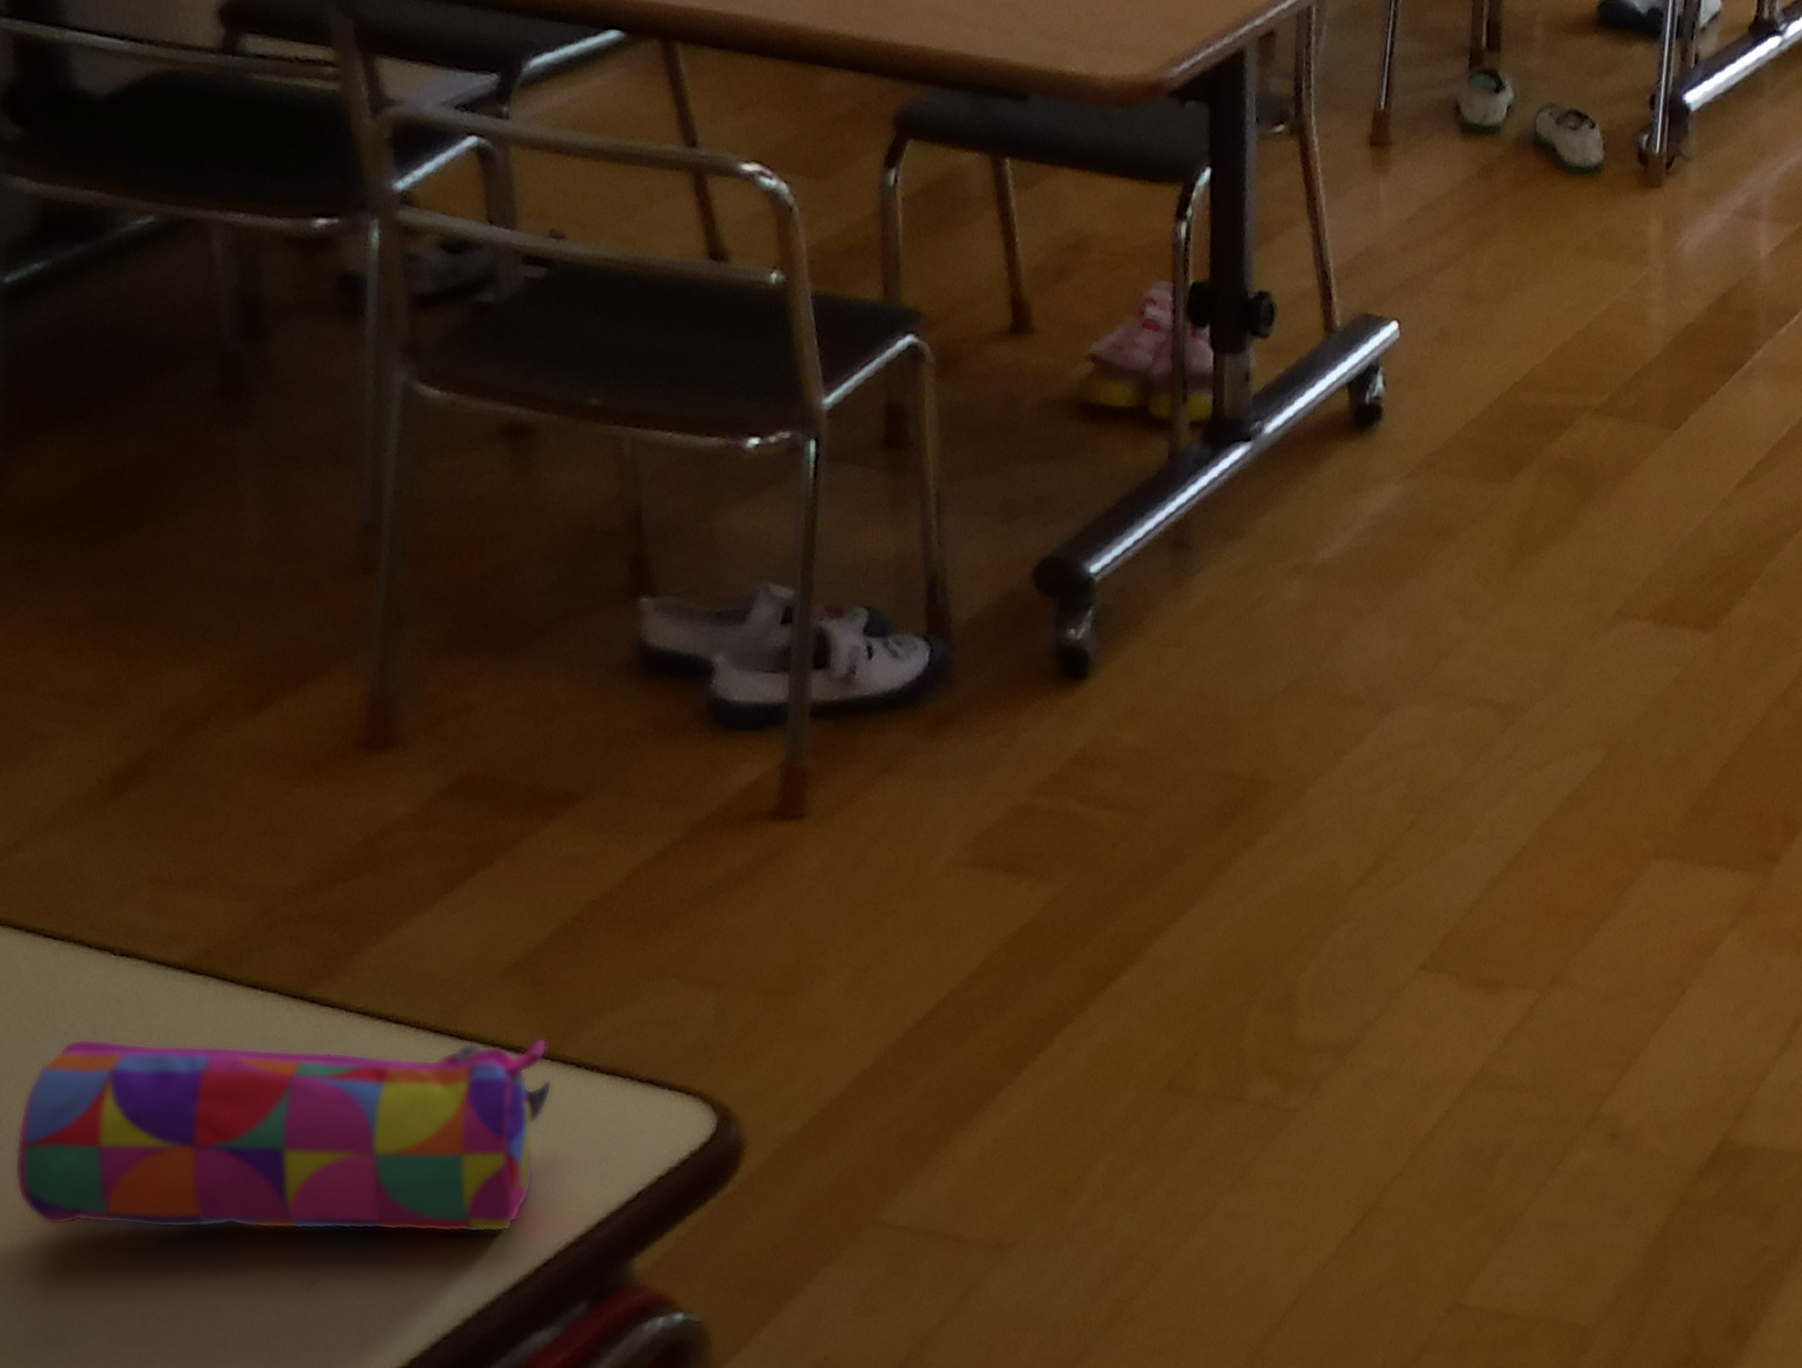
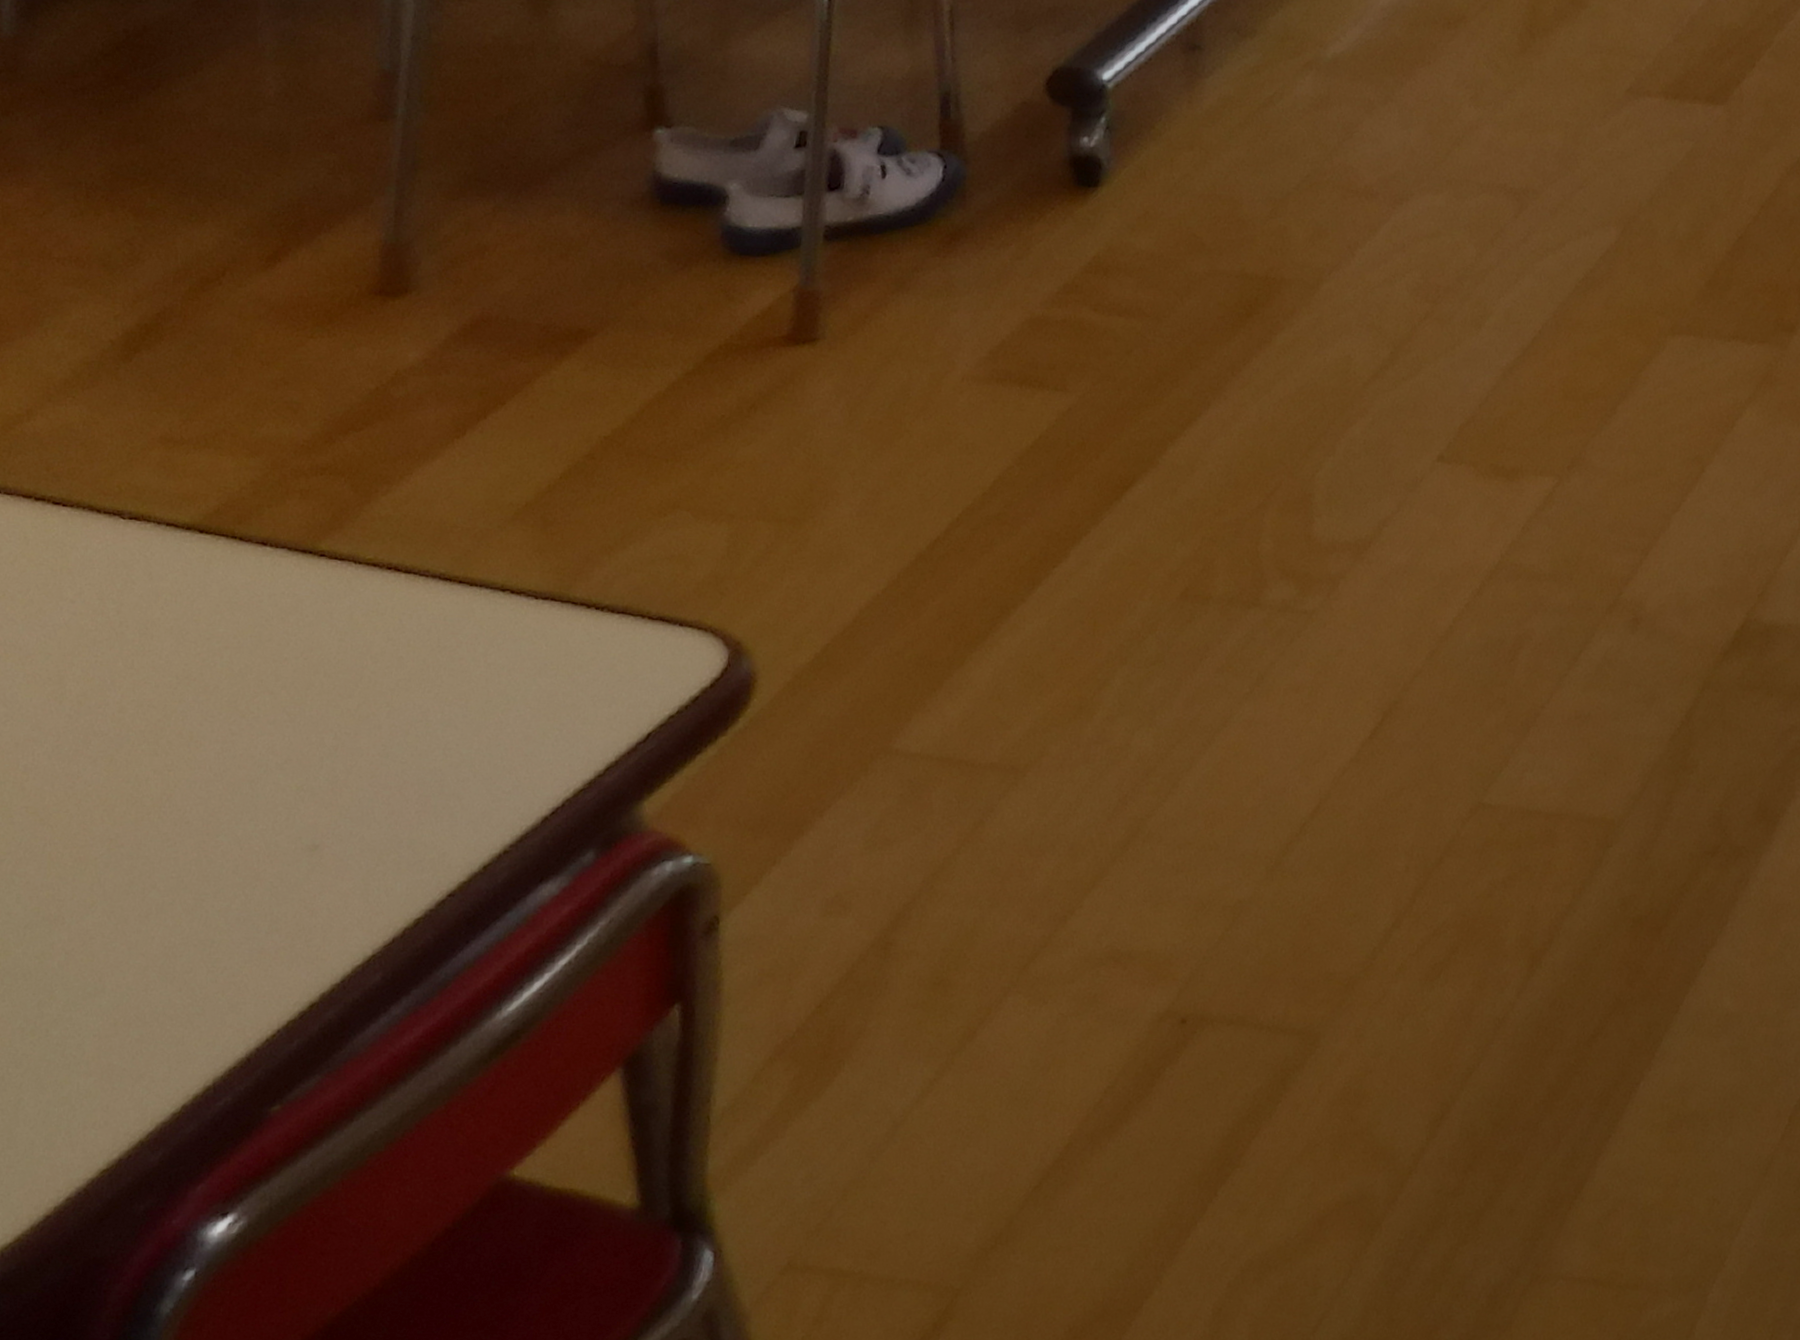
pencil case: present [14,1037,552,1233] -> none [16,579,562,800]

